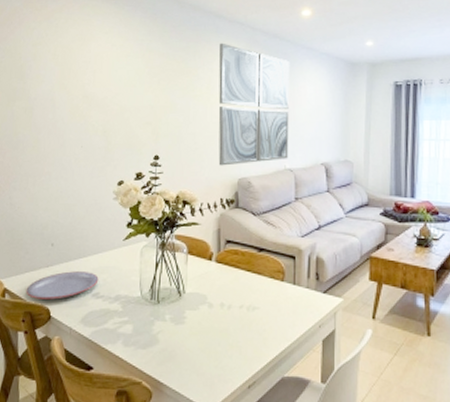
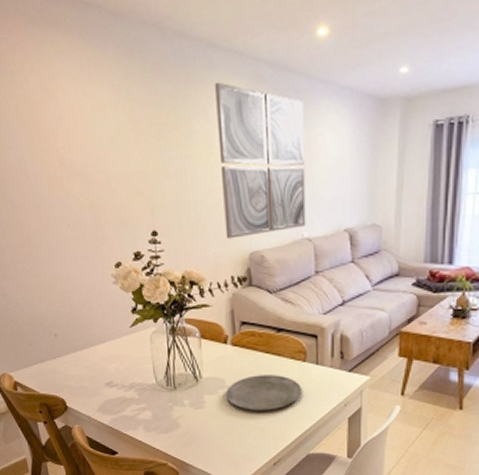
plate: present [26,271,99,300] -> none [37,361,110,390]
plate: none [206,292,279,329] -> present [225,375,302,411]

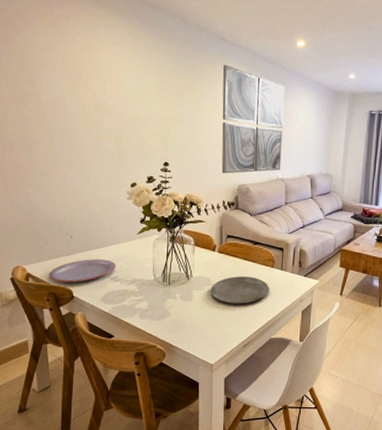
plate: none [37,361,110,390] -> present [48,259,116,283]

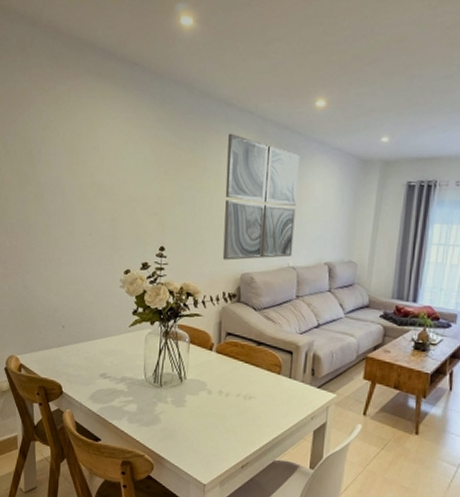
plate: present [48,259,116,283] -> none [39,352,106,377]
plate: present [210,276,269,304] -> none [205,382,274,416]

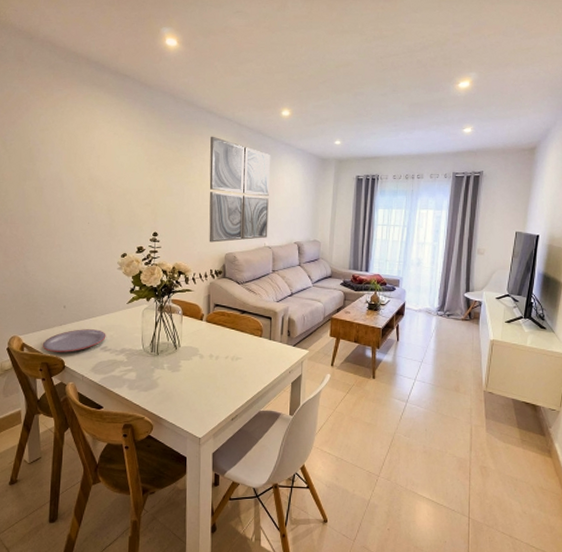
plate: none [39,352,106,377] -> present [42,329,106,352]

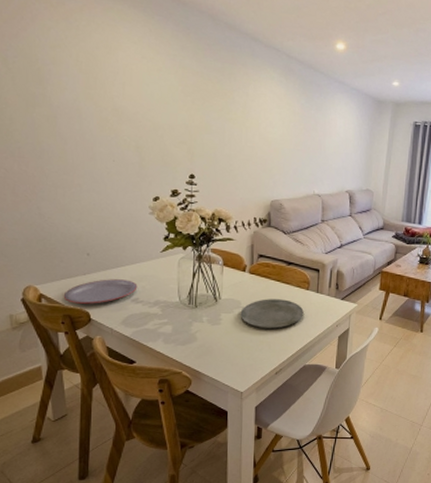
plate: none [198,346,257,375] -> present [240,299,304,329]
wall art: present [209,136,270,243] -> none [252,67,322,188]

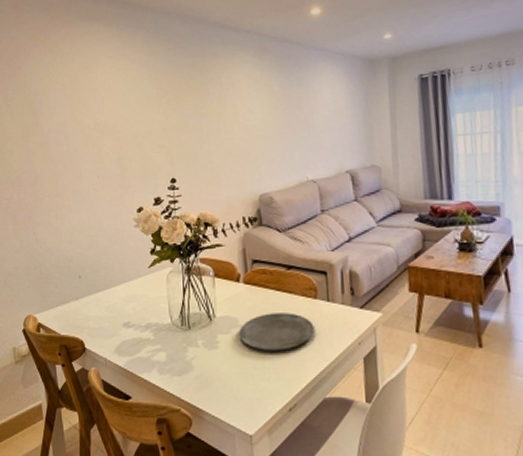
plate: present [63,279,138,304] -> none [59,301,128,332]

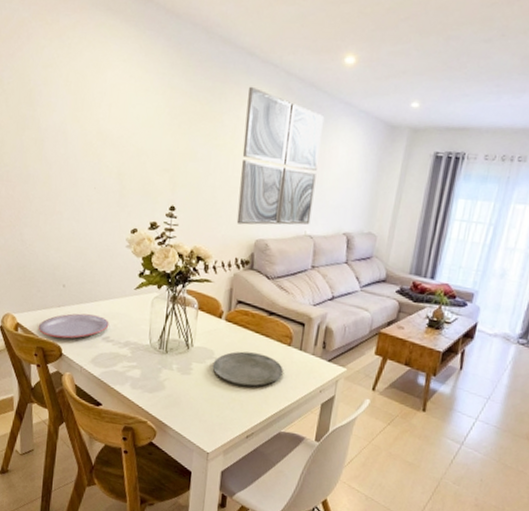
plate: none [59,301,128,332] -> present [38,313,109,339]
wall art: none [227,54,310,183] -> present [236,86,324,225]

